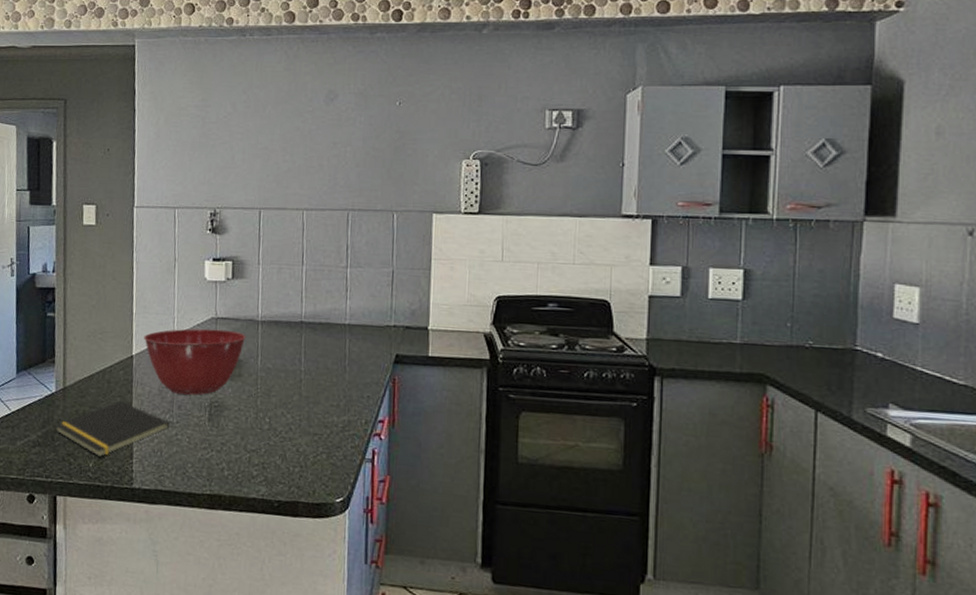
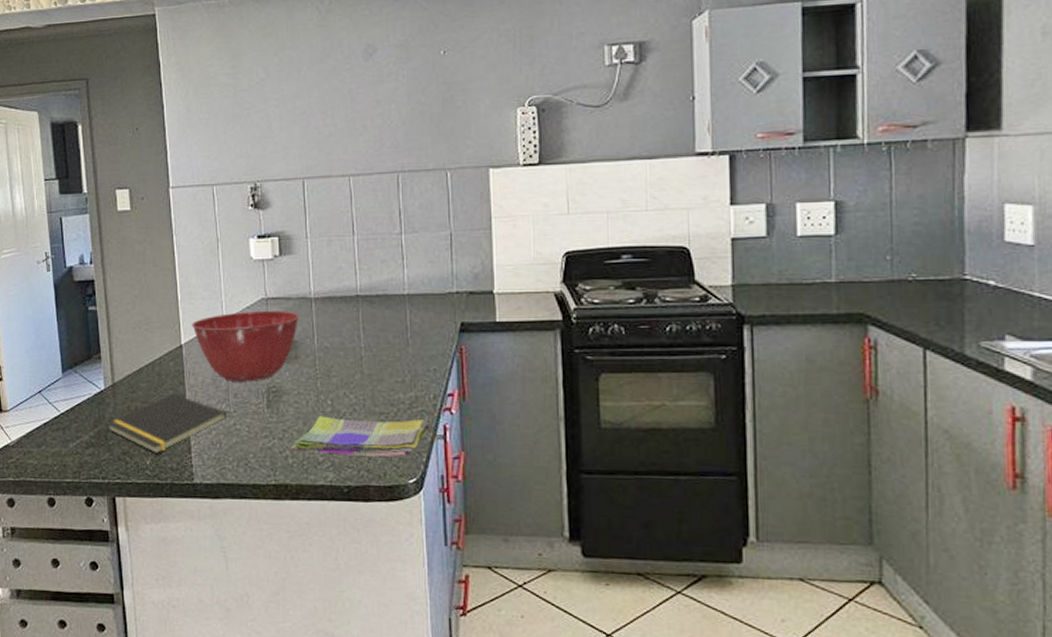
dish towel: none [227,432,360,477] -> present [291,416,431,457]

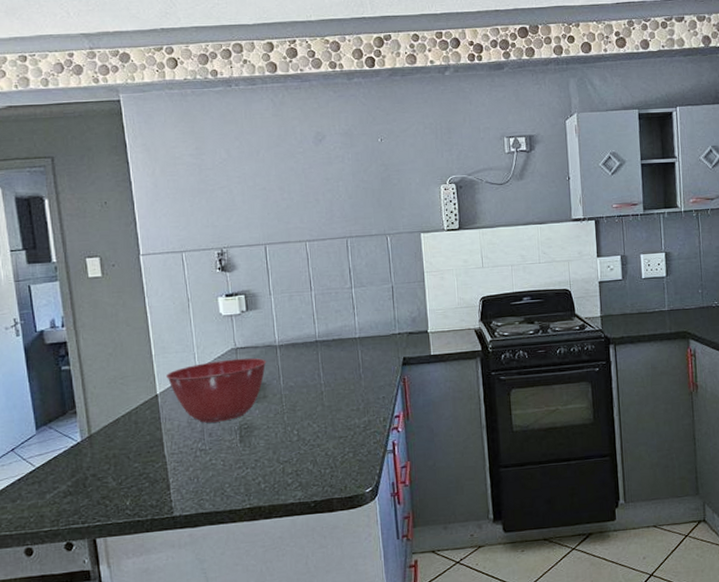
notepad: present [108,393,227,453] -> none [85,438,203,494]
dish towel: present [291,416,431,457] -> none [263,439,382,478]

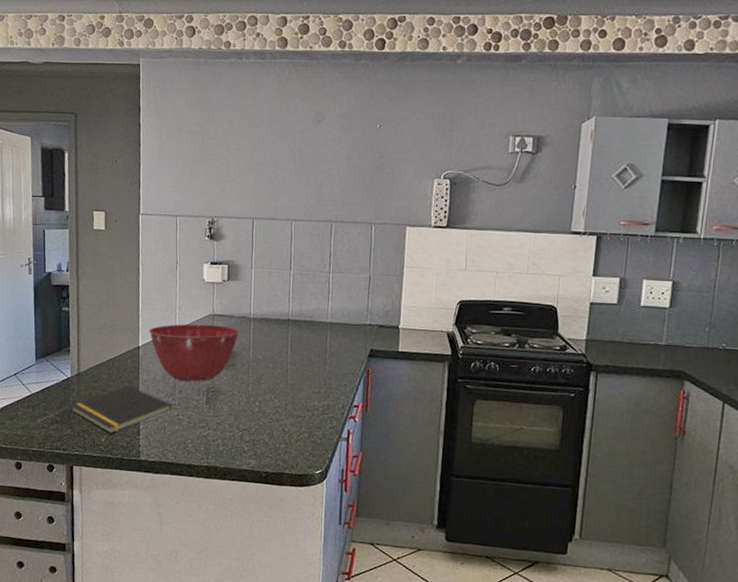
notepad: none [85,438,203,494] -> present [71,385,172,433]

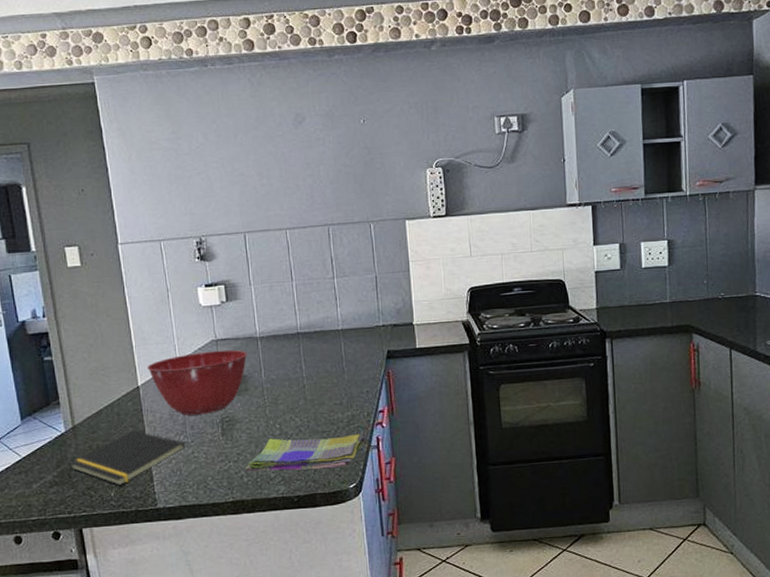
dish towel: none [222,414,337,453] -> present [245,434,366,472]

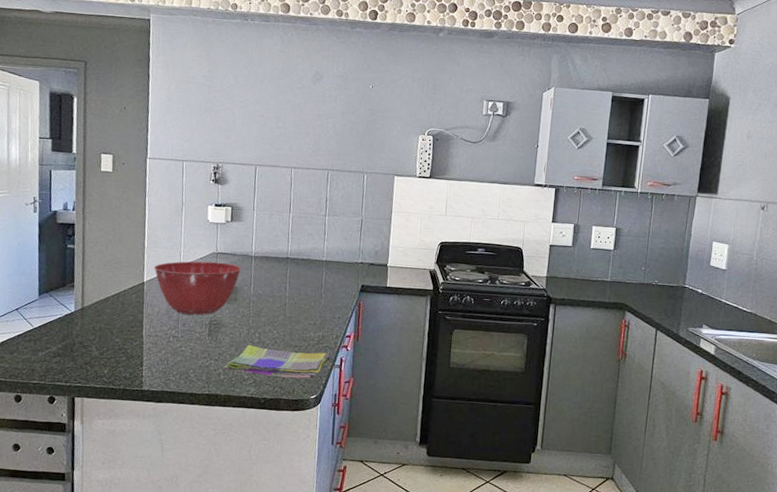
notepad: present [70,430,185,485] -> none [74,319,176,365]

